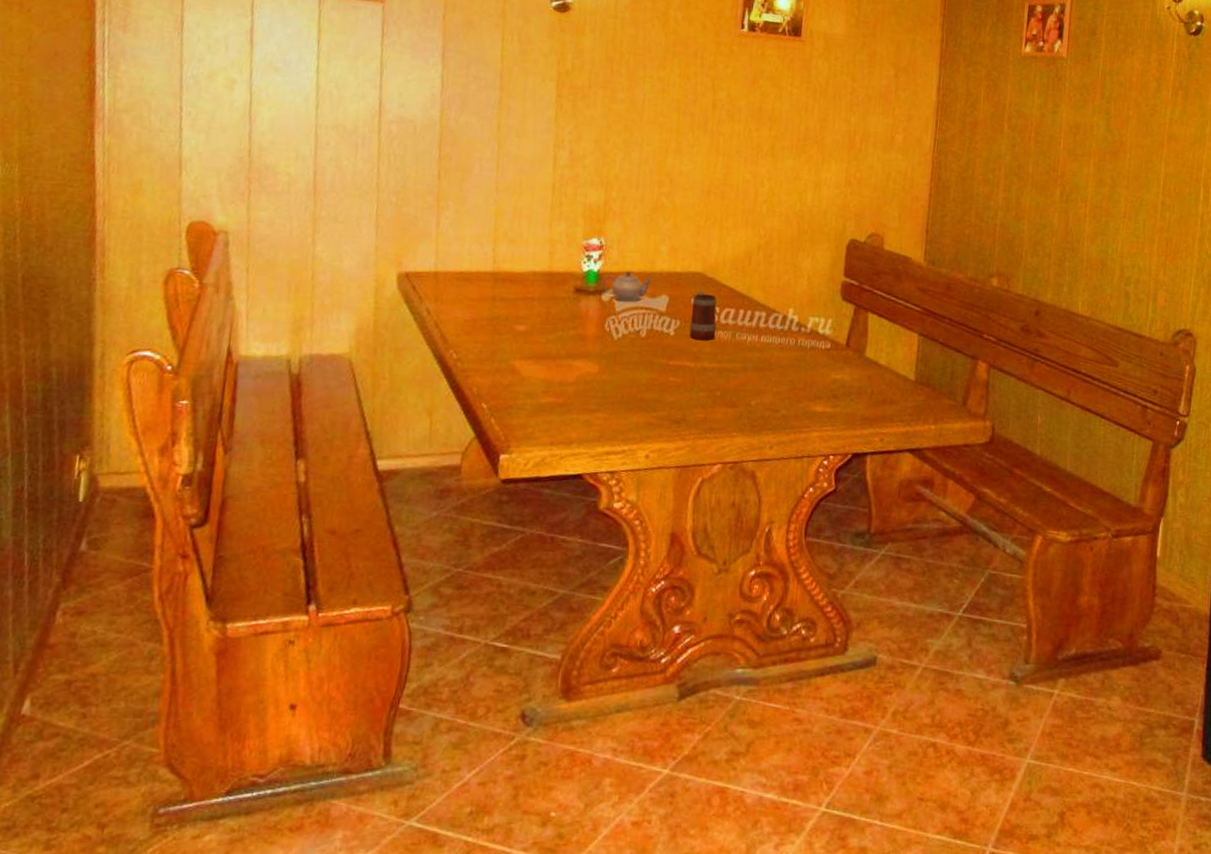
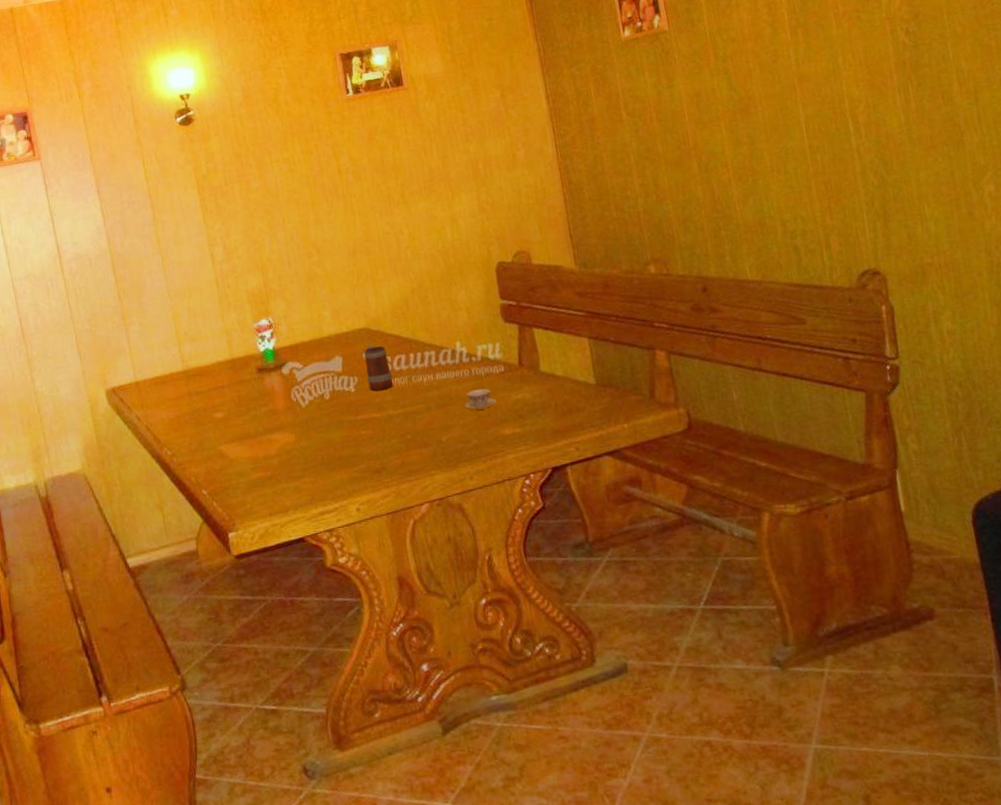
teapot: present [601,271,653,302] -> none [279,342,324,371]
teacup: none [781,360,816,382] -> present [463,388,497,410]

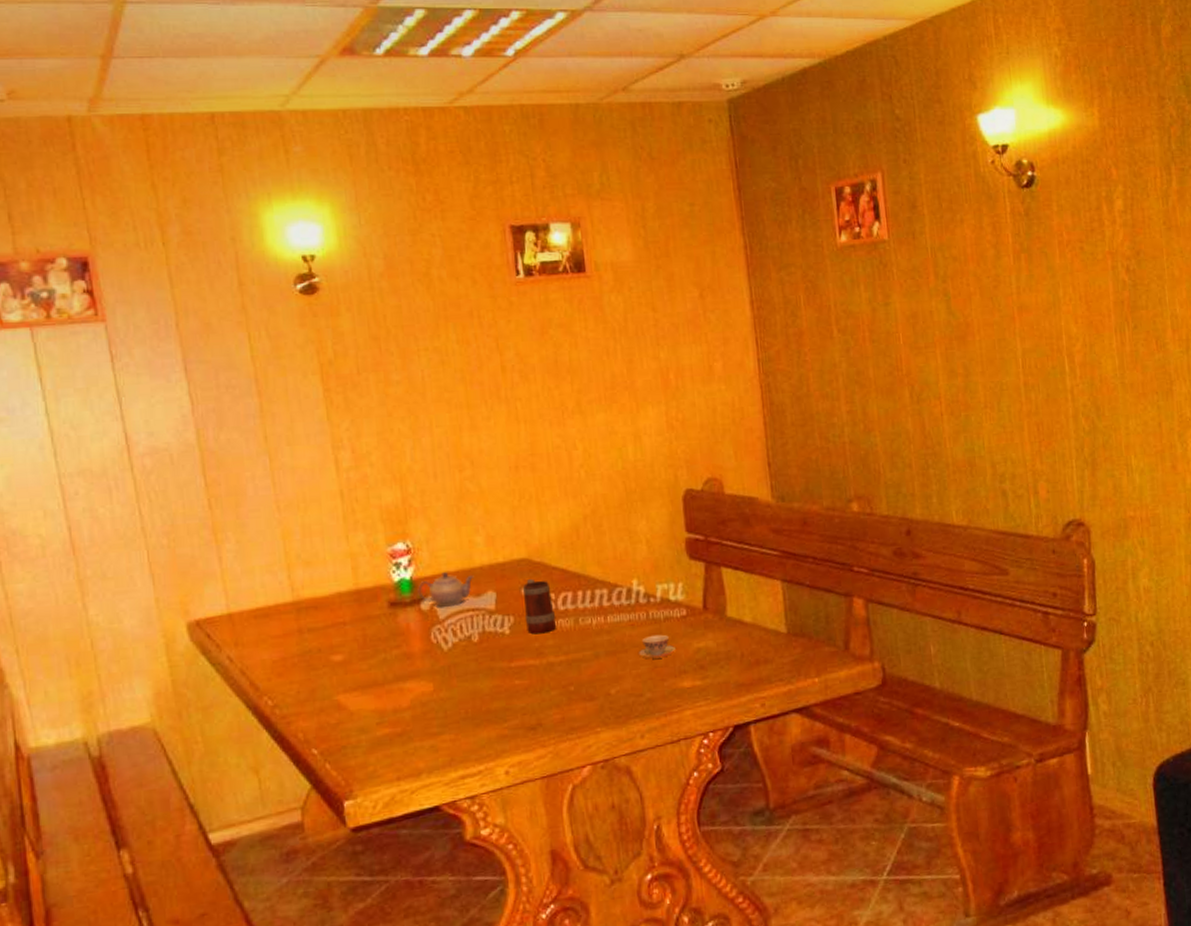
teapot: none [279,342,324,371] -> present [418,572,474,607]

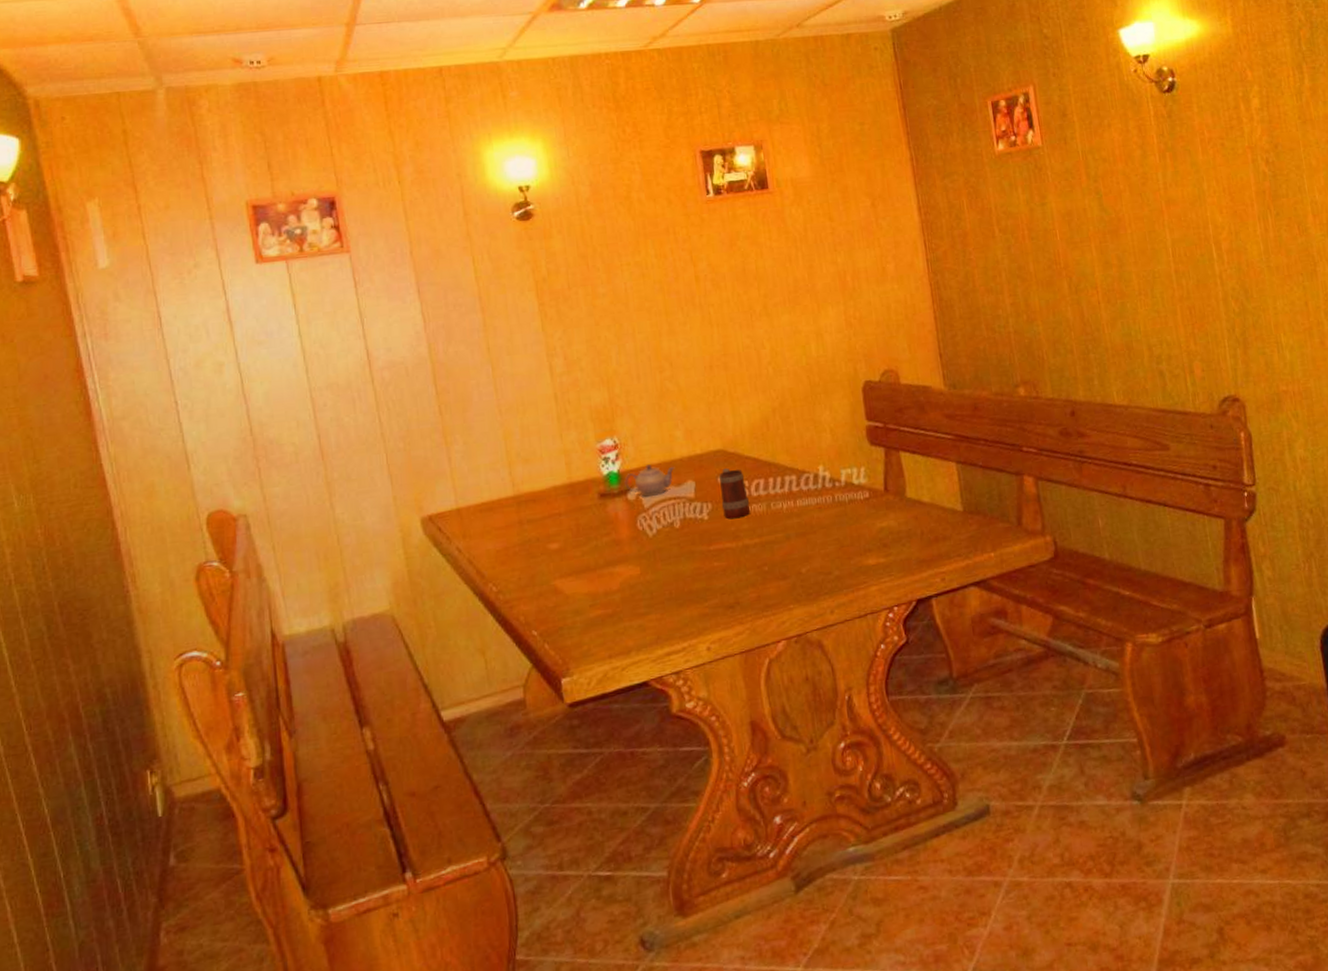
teacup: present [638,634,677,659] -> none [825,515,861,539]

